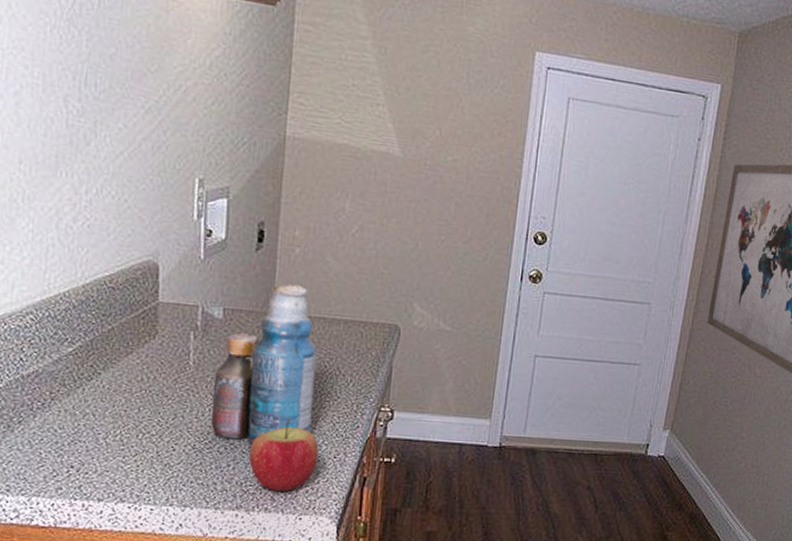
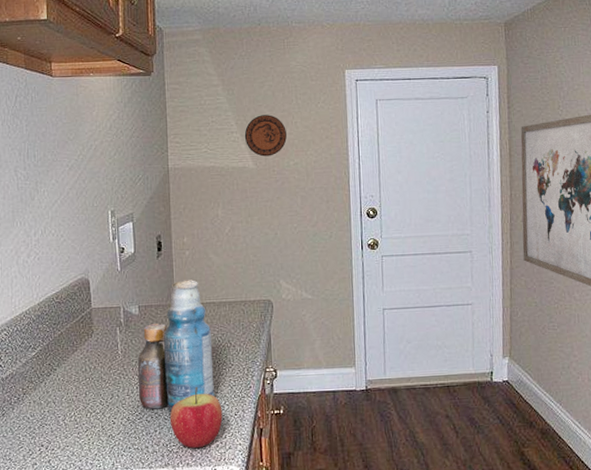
decorative plate: none [393,88,449,145] -> present [244,115,287,157]

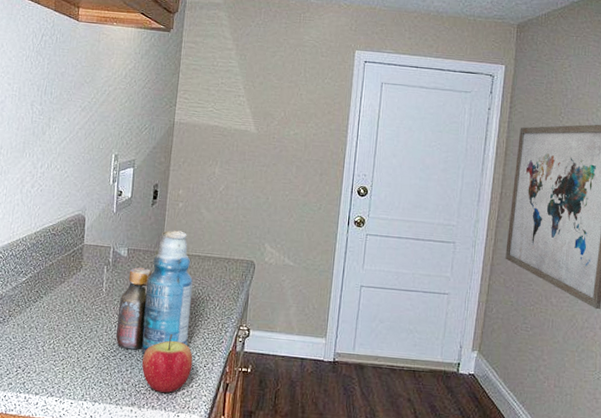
decorative plate: present [244,115,287,157] -> none [250,83,291,124]

